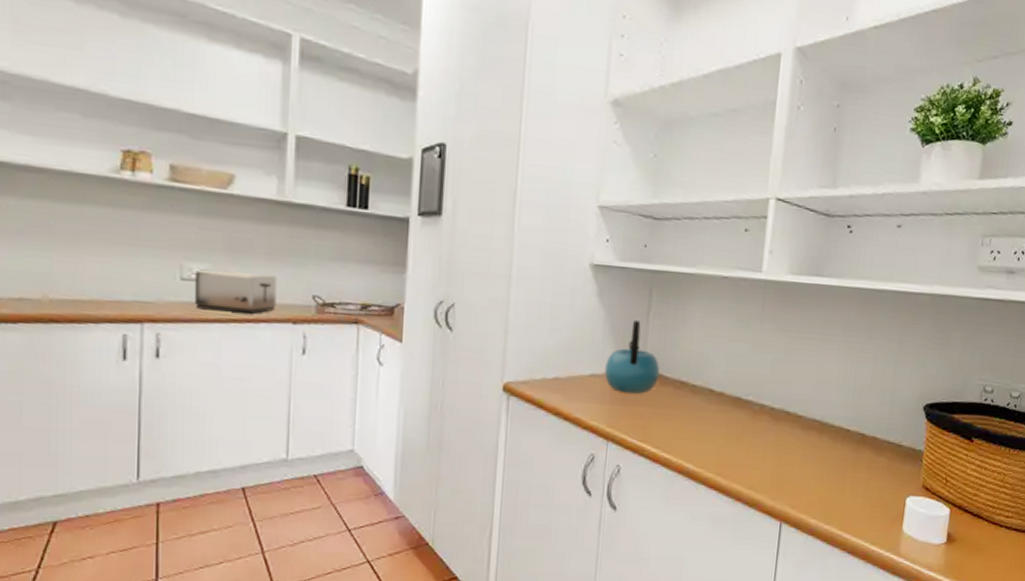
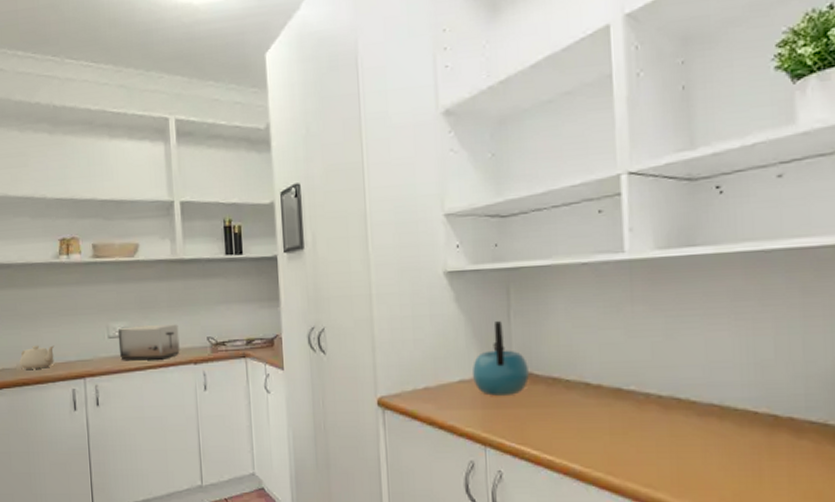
teapot: none [47,274,102,306] -> present [19,345,55,370]

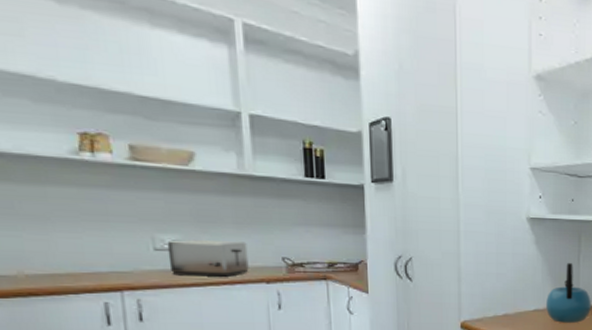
teapot: present [19,345,55,370] -> none [22,251,76,279]

